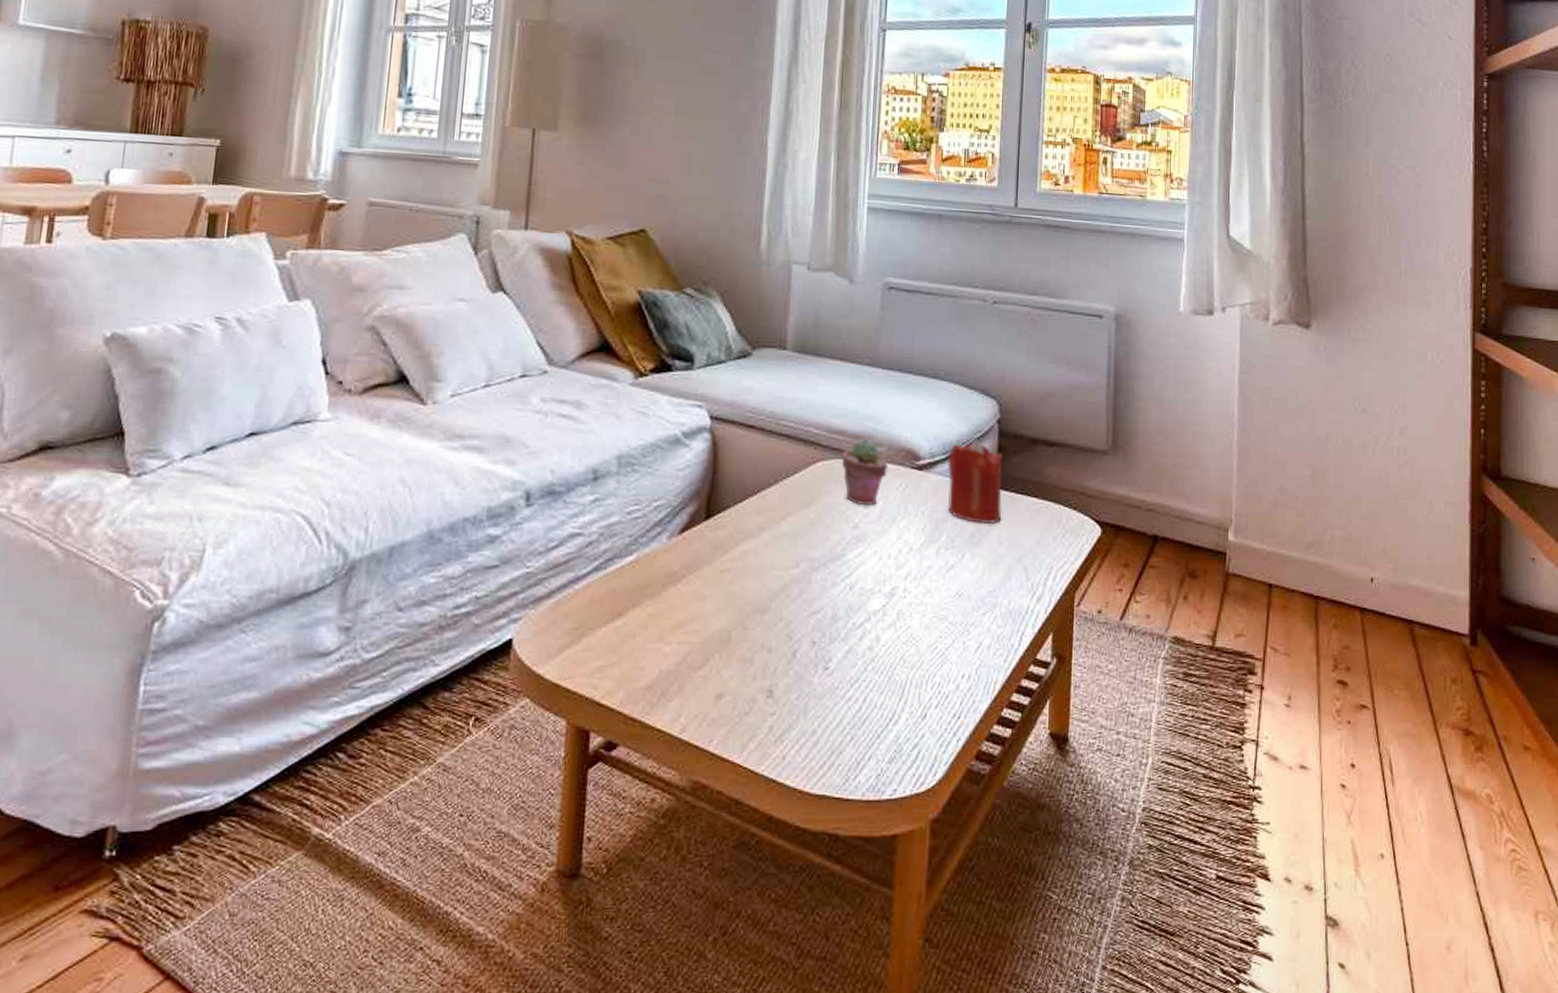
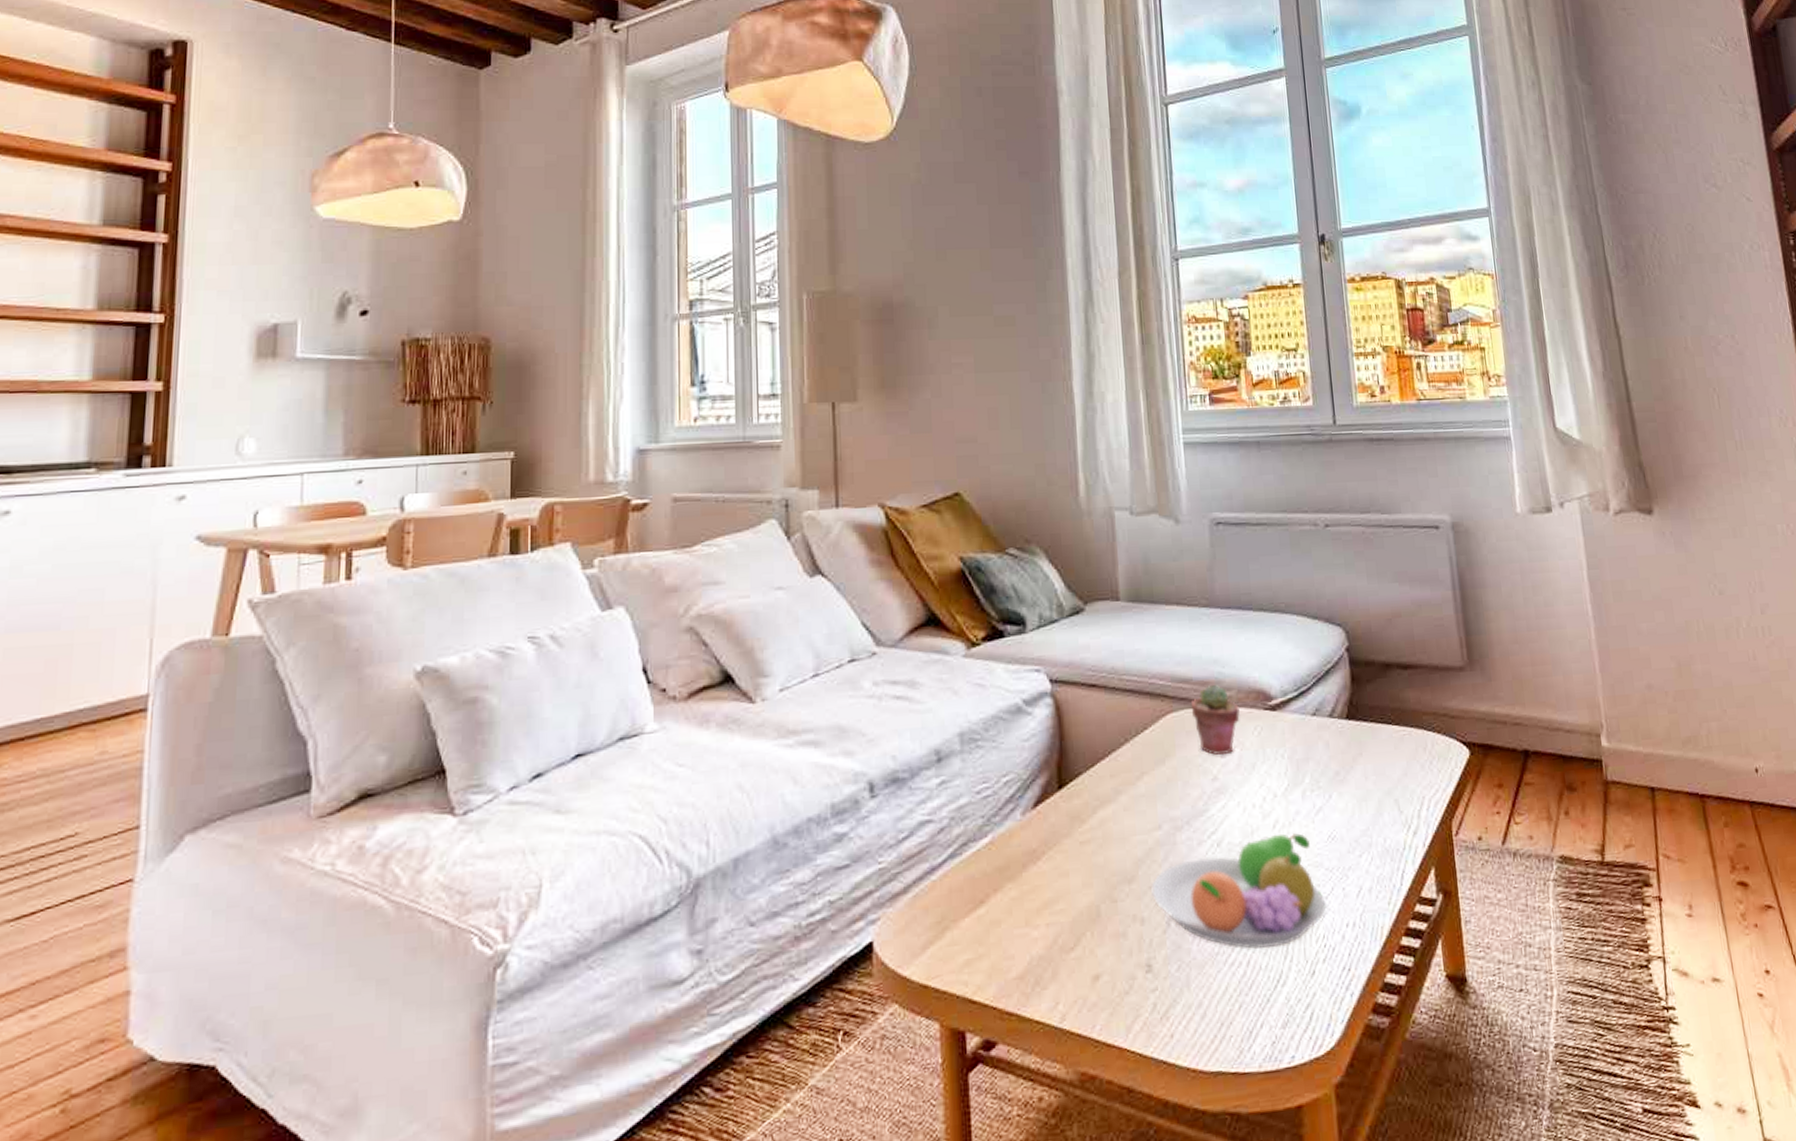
fruit bowl: none [782,585,946,689] -> present [1151,833,1326,949]
candle: present [947,439,1003,524] -> none [1300,671,1364,760]

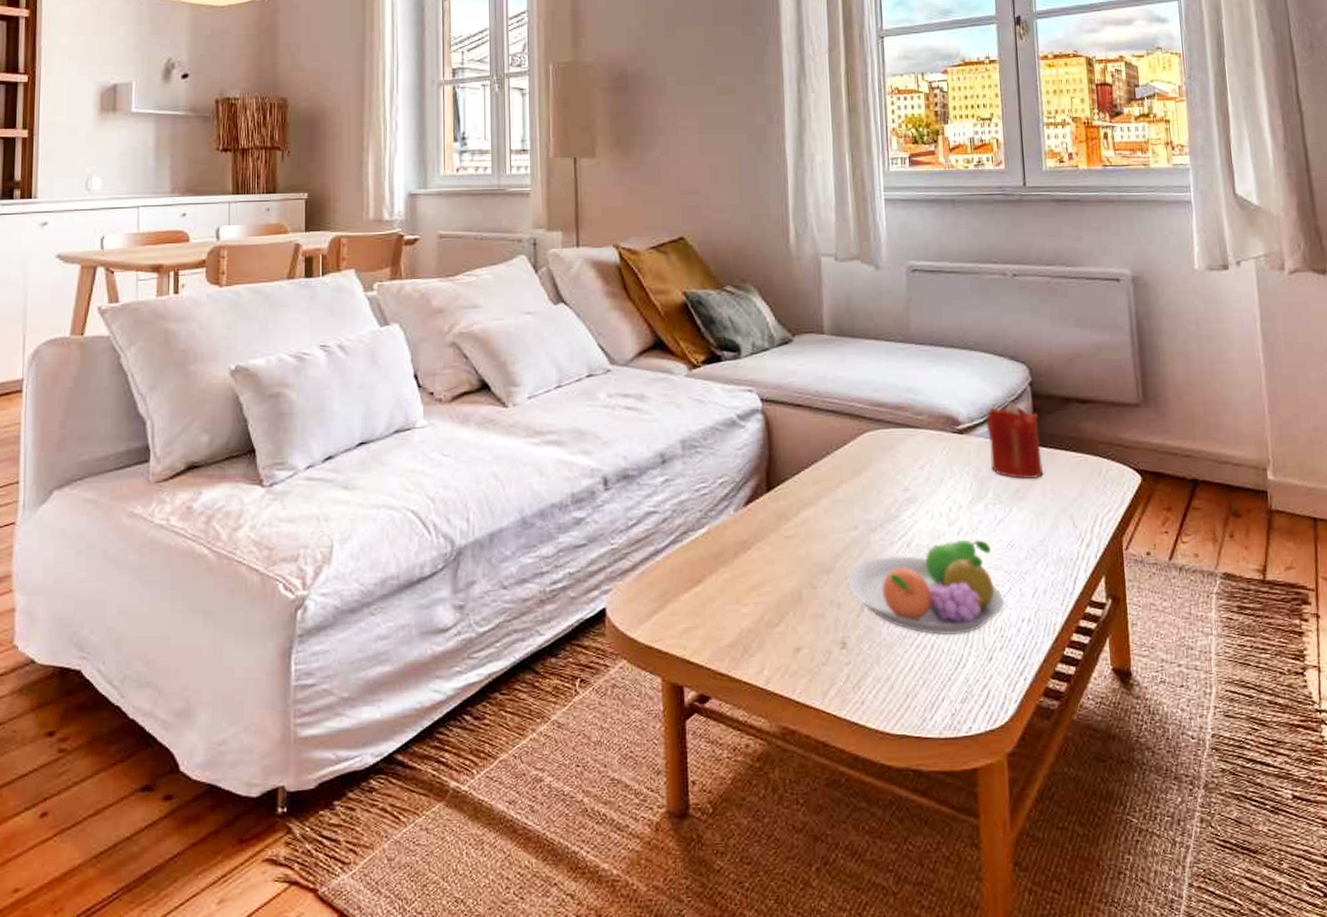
potted succulent: present [1190,684,1240,755] -> none [886,409,930,469]
candle: none [1300,671,1364,760] -> present [986,402,1043,479]

